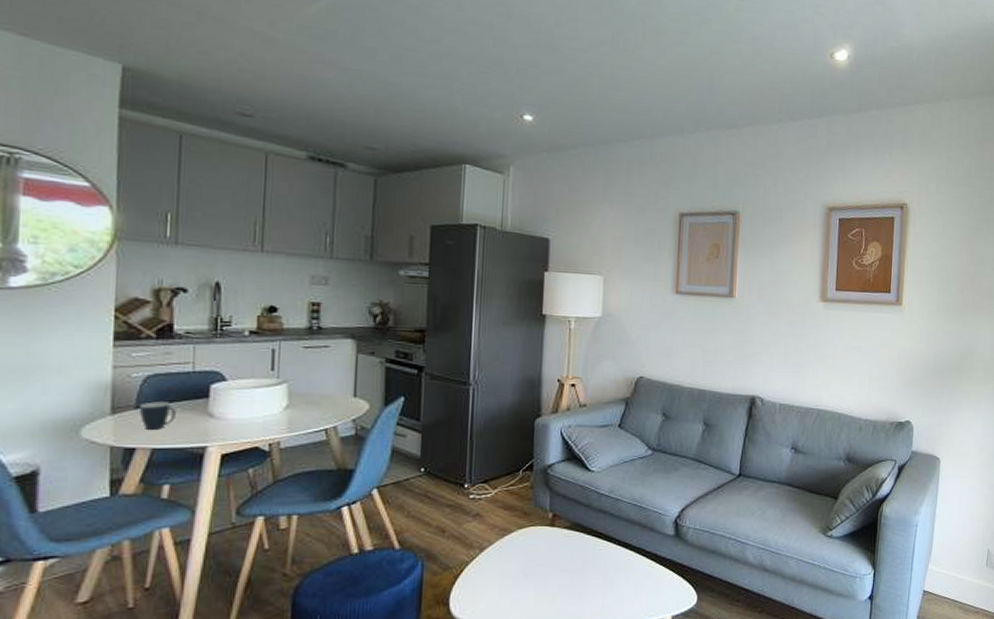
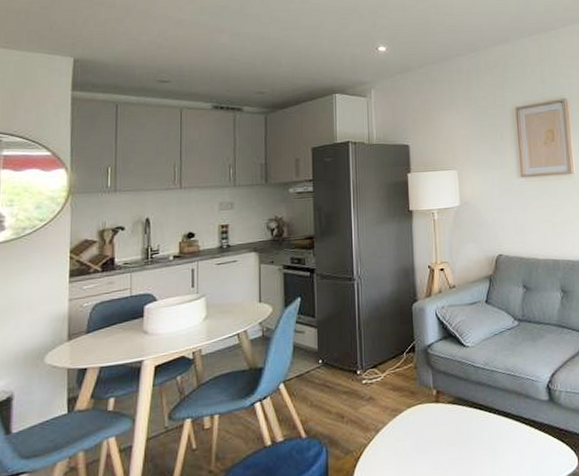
mug: present [138,401,176,430] -> none [89,324,118,351]

